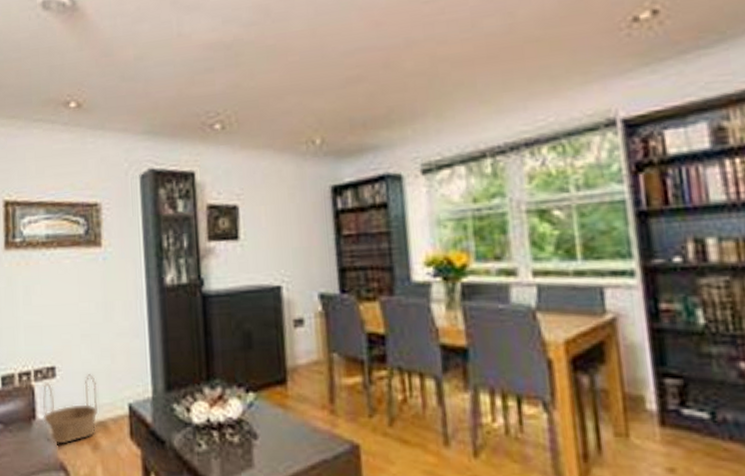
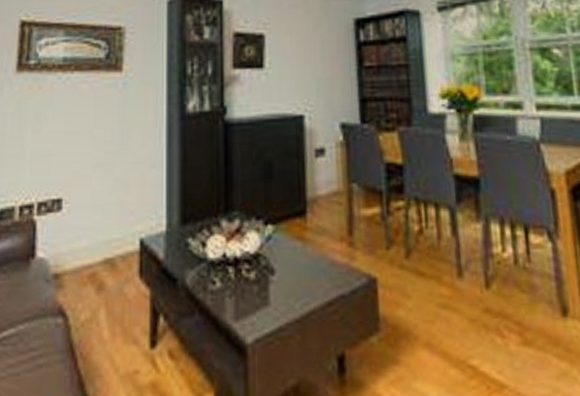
basket: present [43,374,98,444] -> none [43,207,107,286]

